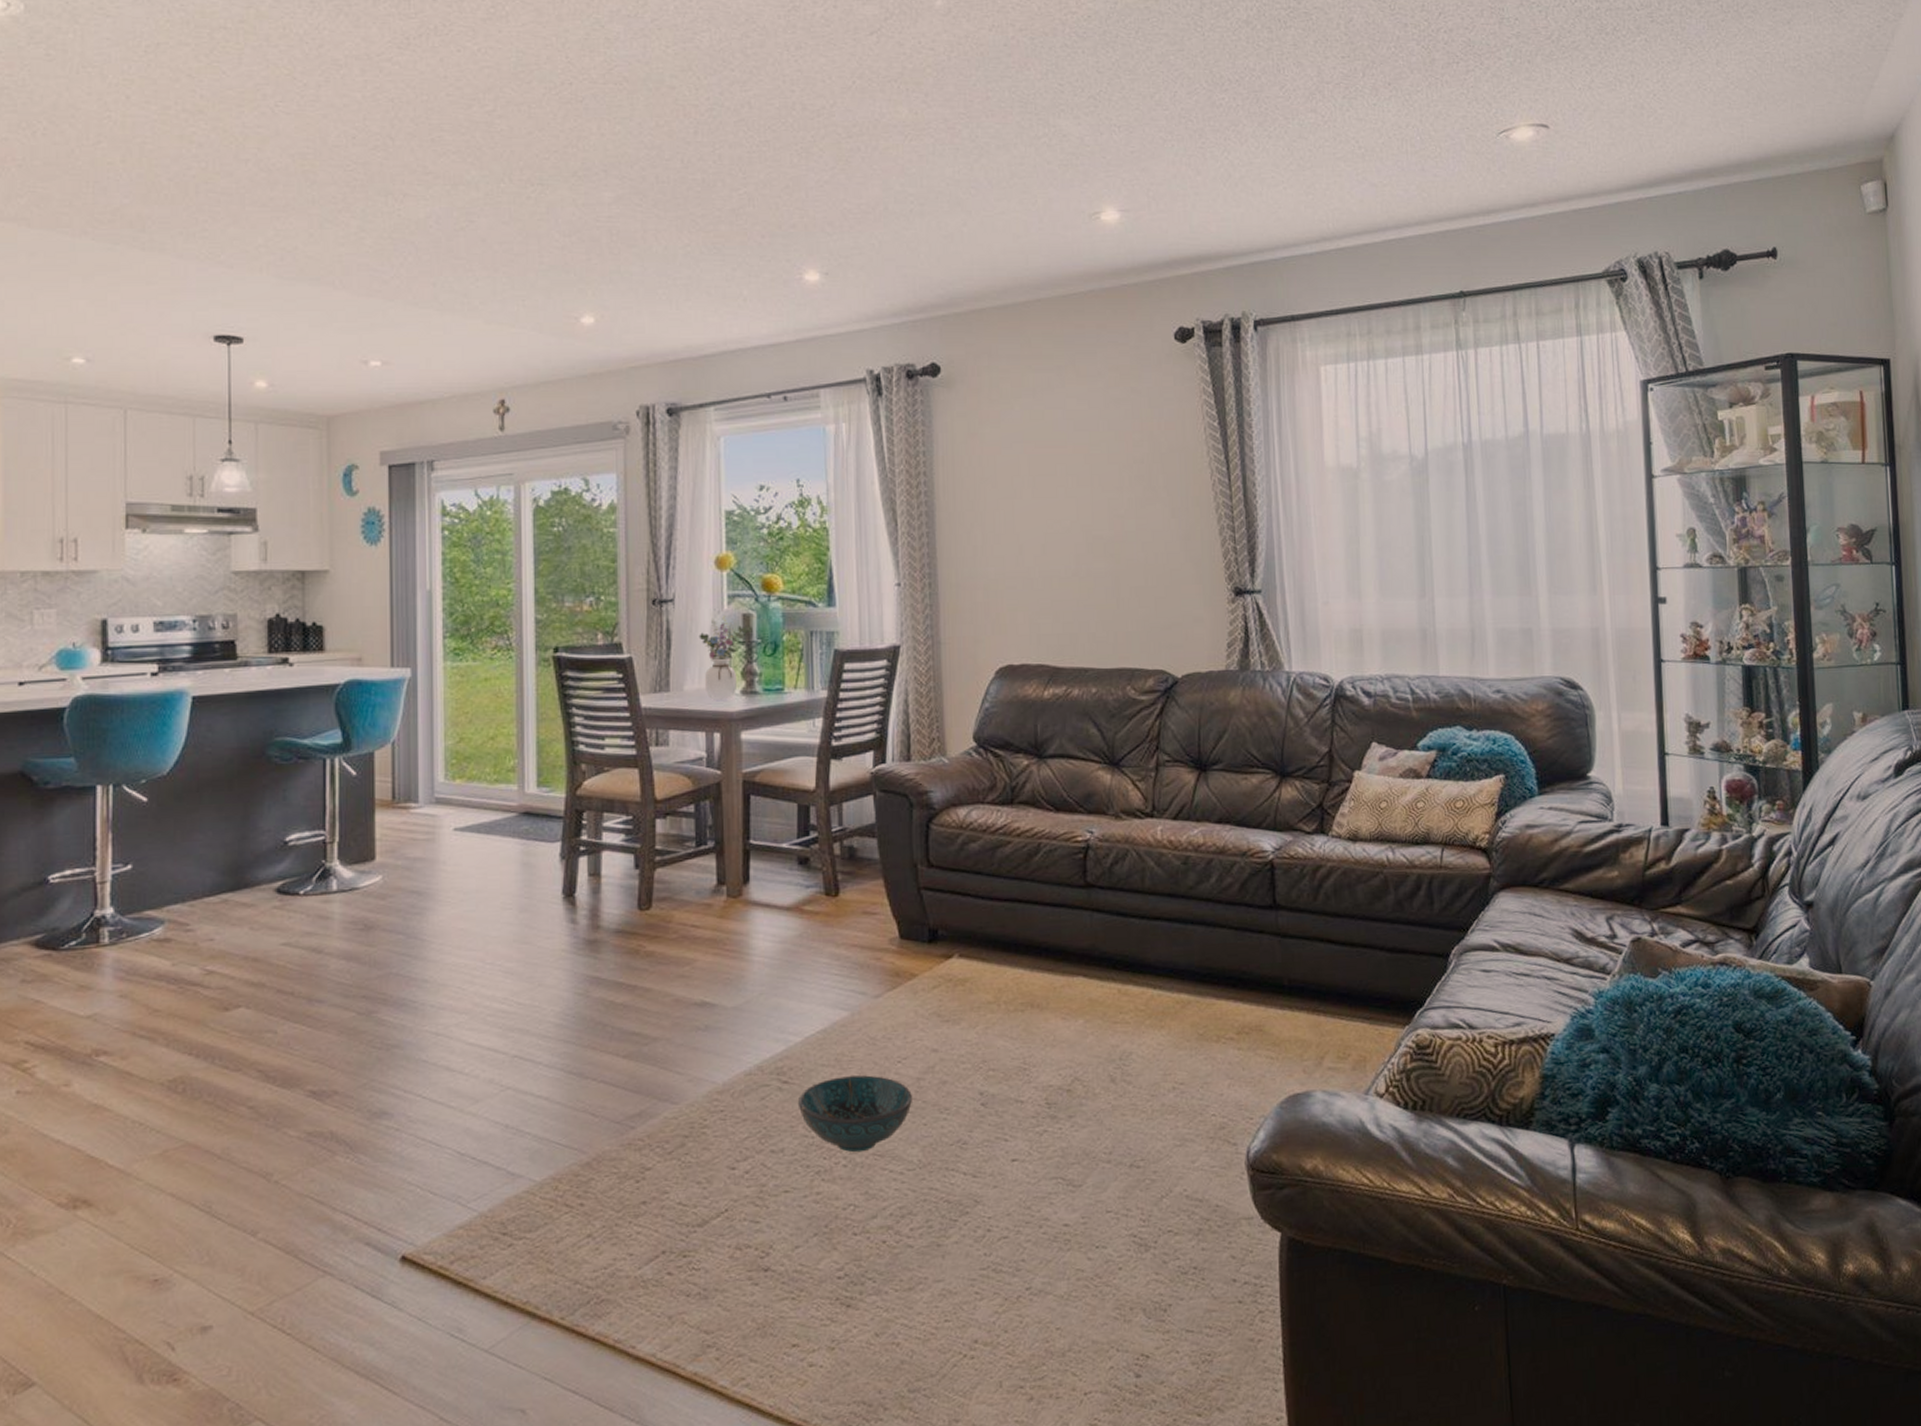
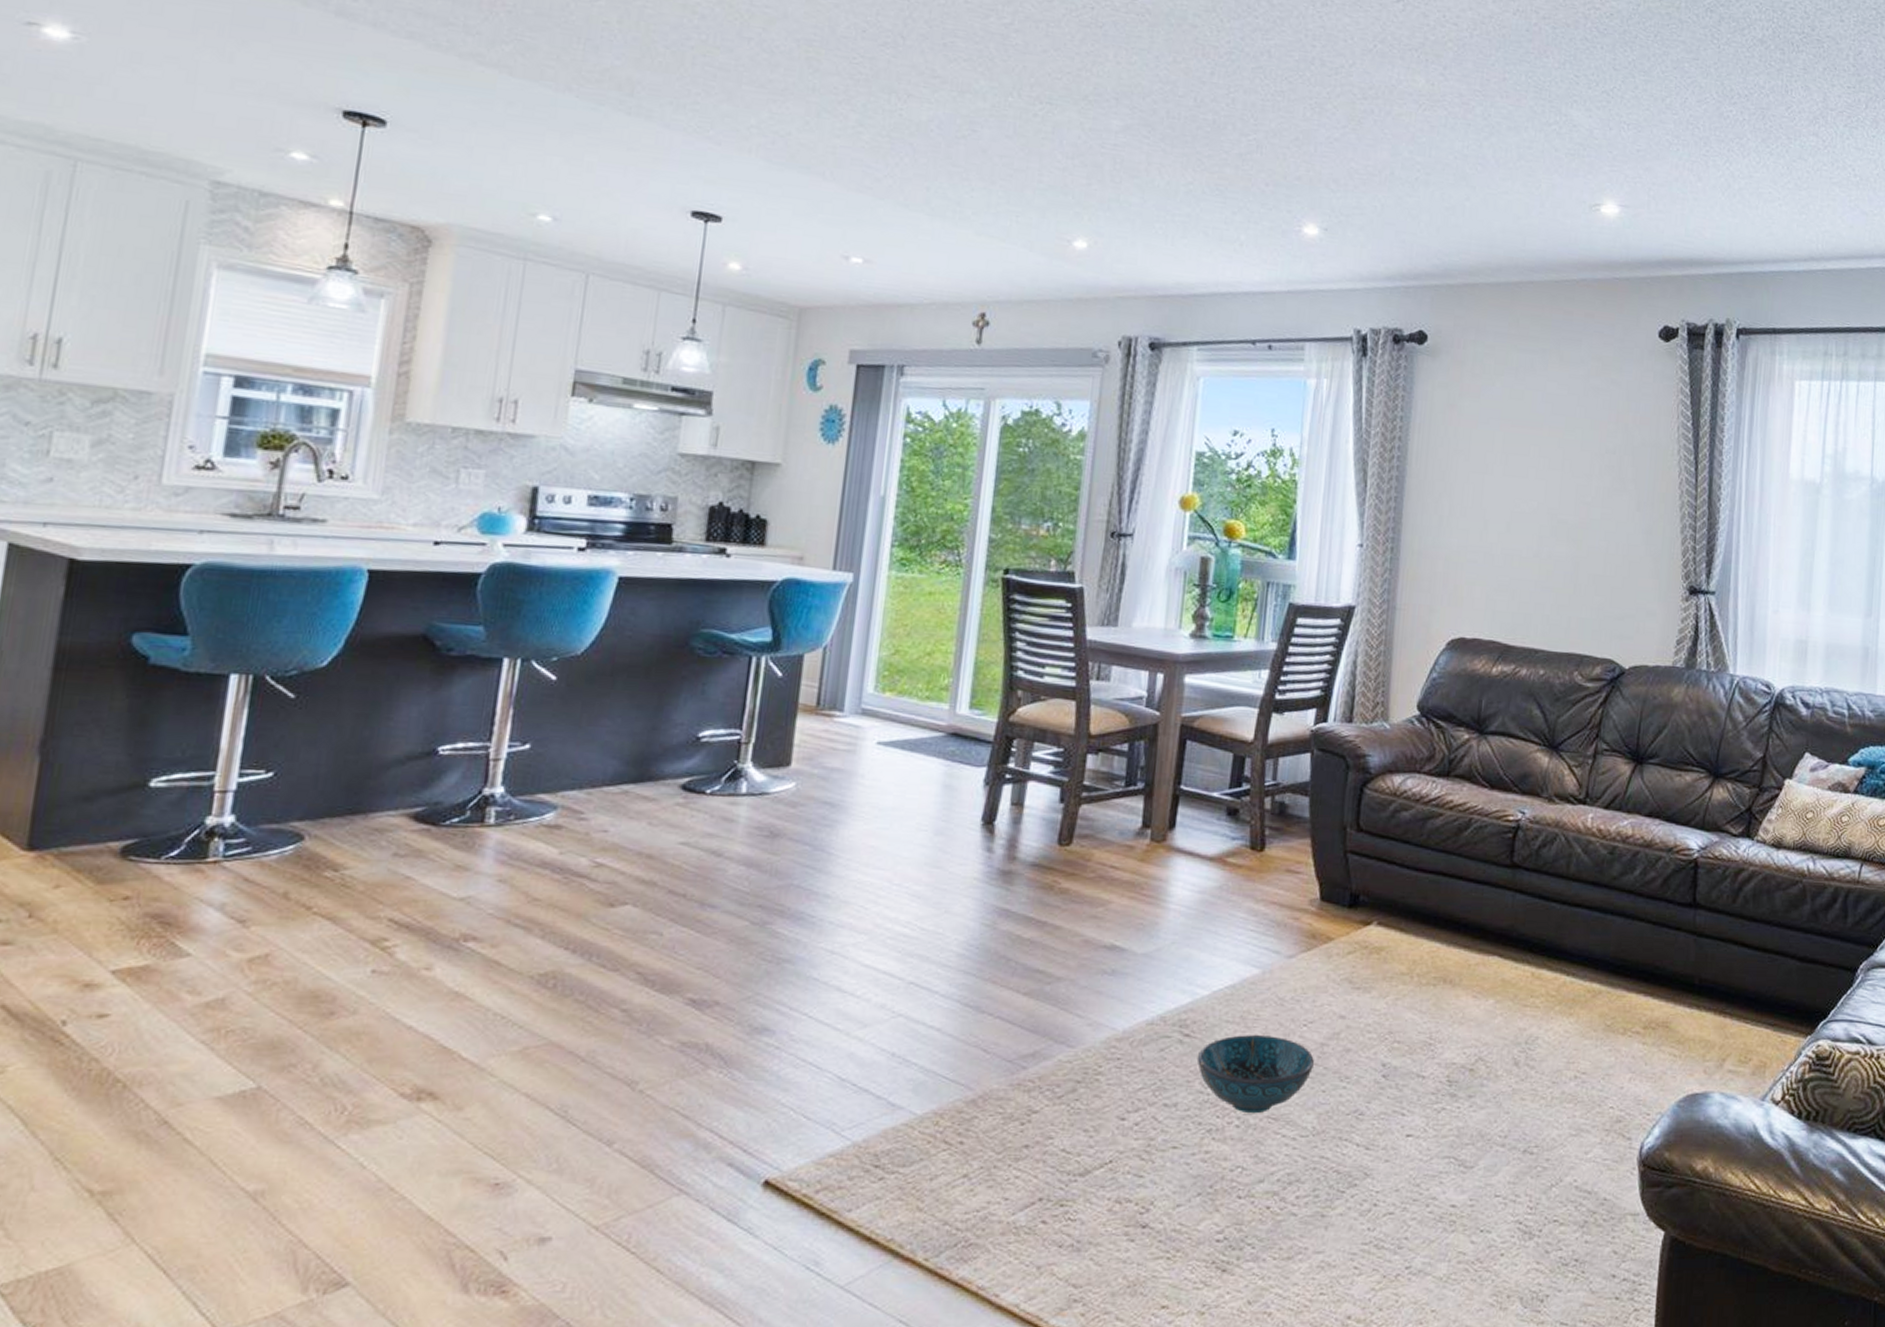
bouquet: present [699,616,753,700] -> none [1154,556,1209,641]

